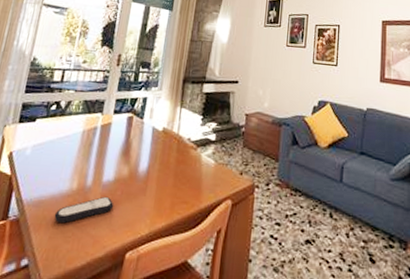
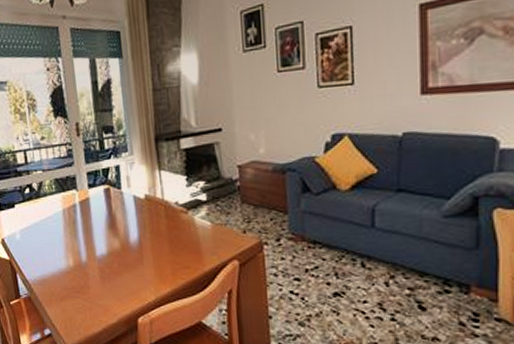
remote control: present [54,196,114,224] -> none [60,269,115,298]

